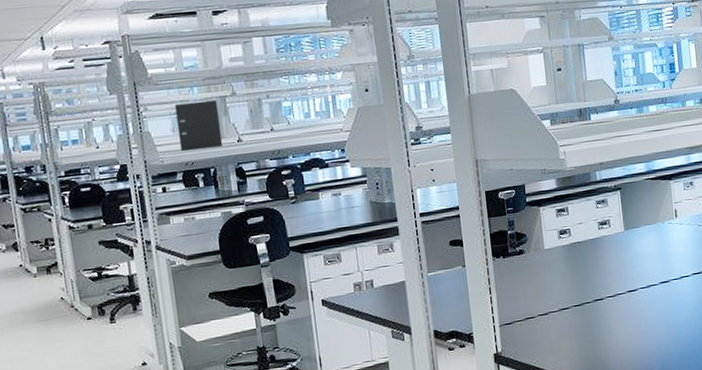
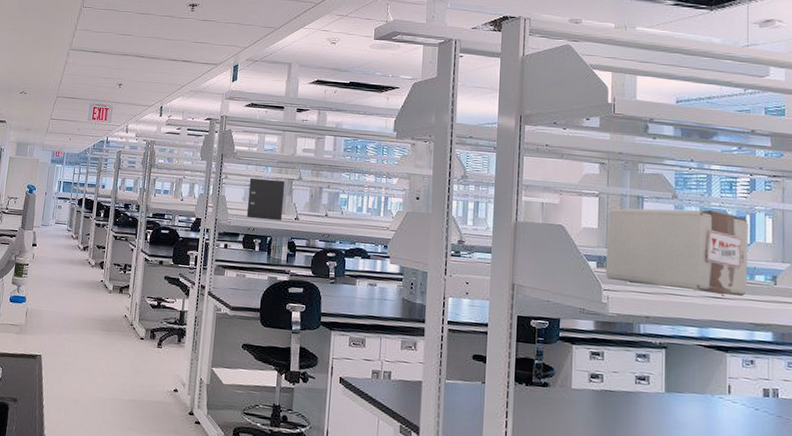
box: none [554,45,681,135] -> present [605,207,748,297]

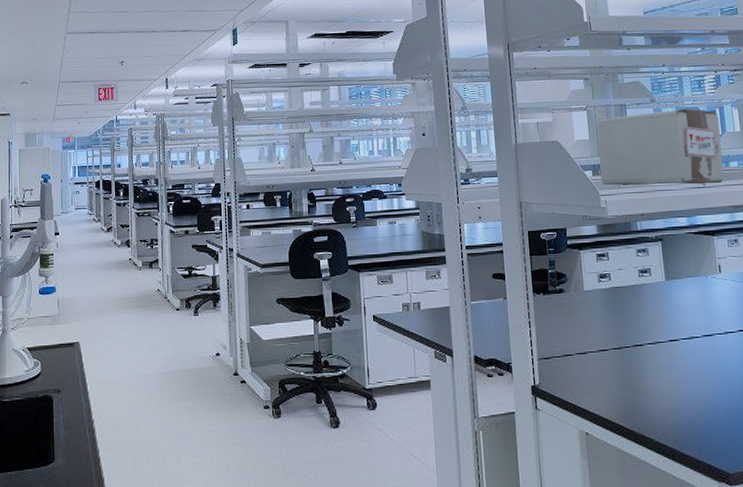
binder: present [246,177,286,221] -> none [262,135,299,177]

